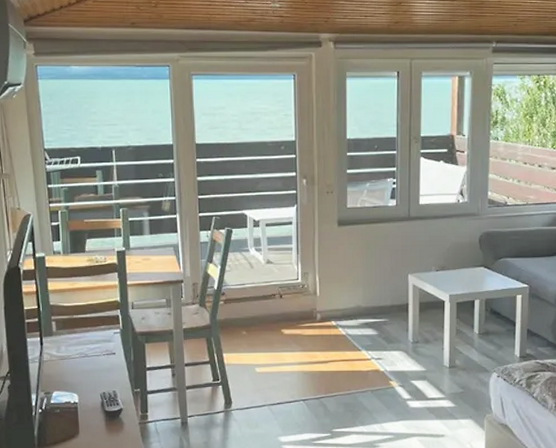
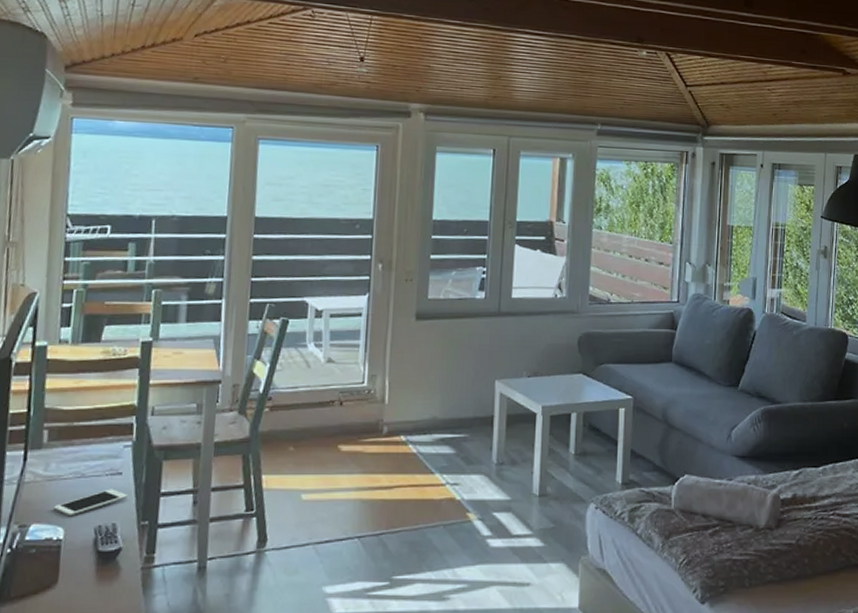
cell phone: none [68,365,122,386] -> present [54,489,128,517]

